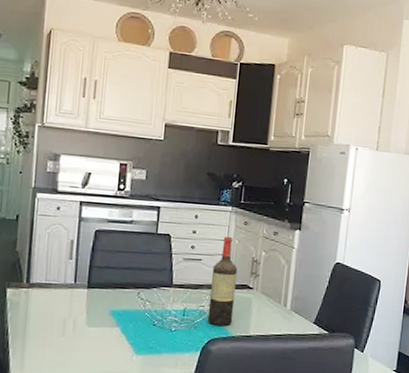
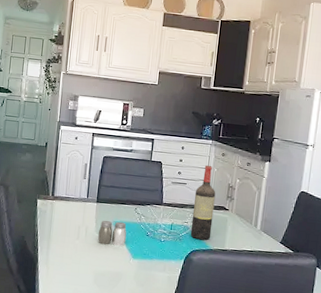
salt and pepper shaker: none [89,309,128,341] -> present [97,220,127,247]

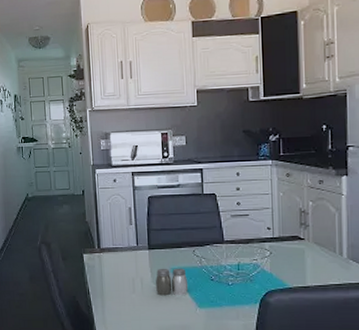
wine bottle: present [190,165,216,241] -> none [260,189,288,278]

